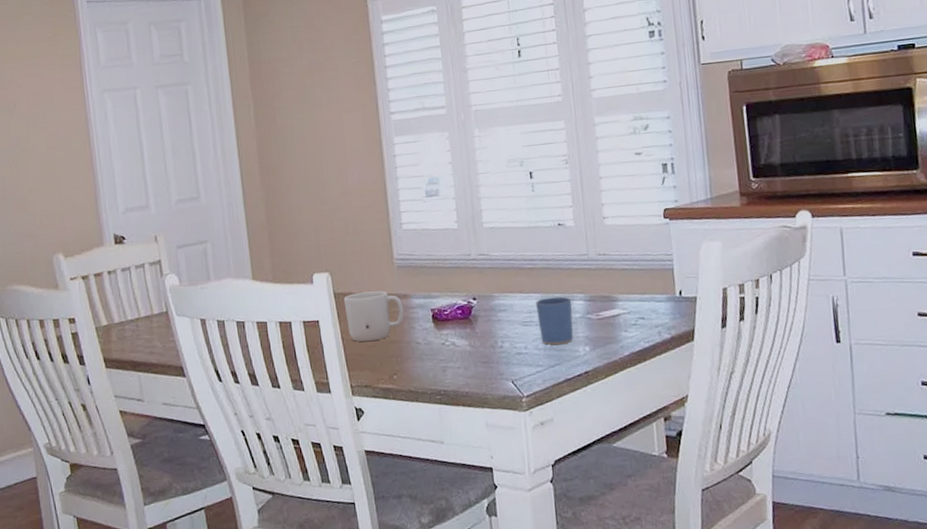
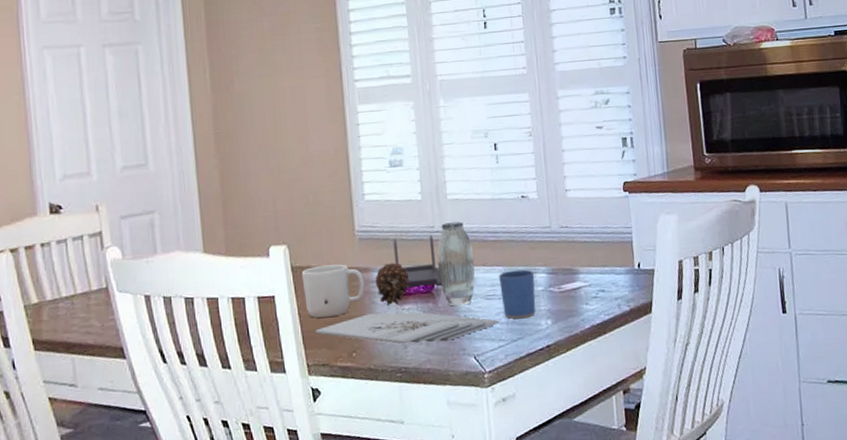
placemat: none [357,337,537,368] -> present [315,311,499,345]
fruit: none [414,289,447,332] -> present [375,262,409,306]
napkin holder: none [430,262,479,315] -> present [393,234,442,289]
vase: none [473,249,512,332] -> present [437,221,475,306]

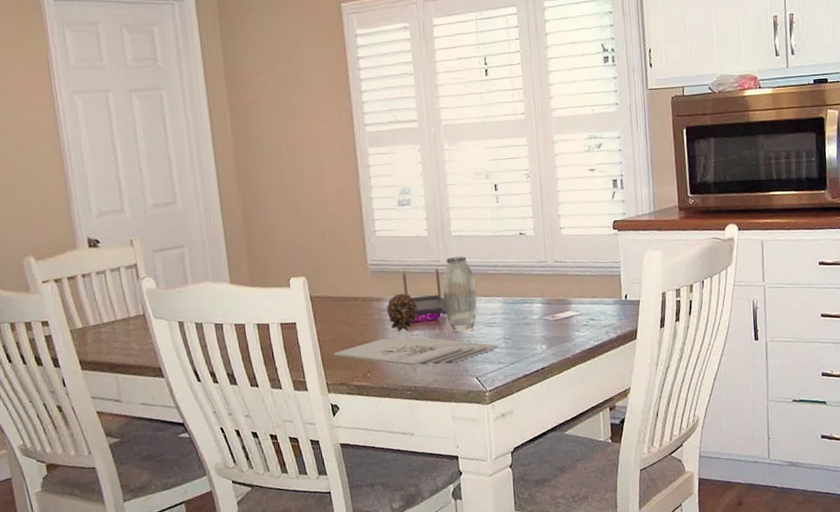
mug: present [301,264,365,318] -> none [319,294,378,343]
mug: present [499,269,536,319] -> none [499,300,532,344]

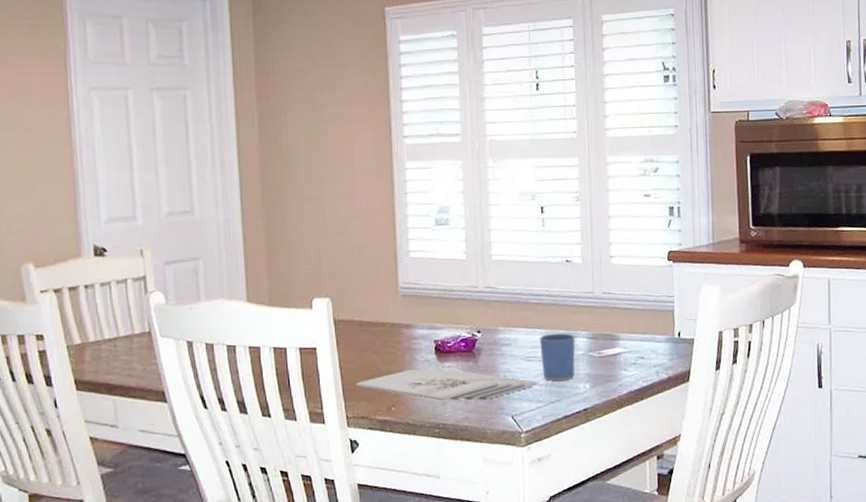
fruit: present [386,293,418,332] -> none [417,320,451,363]
napkin holder: present [402,268,447,317] -> none [436,294,483,347]
vase: present [442,256,477,333] -> none [479,283,517,366]
mug: none [499,300,532,344] -> present [540,333,575,381]

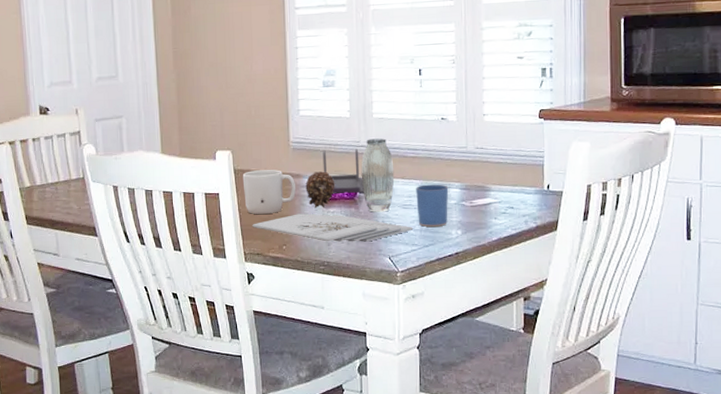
mug: none [344,319,407,372] -> present [242,170,297,215]
fruit: none [417,320,451,363] -> present [305,171,335,209]
napkin holder: none [436,294,483,347] -> present [322,148,364,195]
vase: none [479,283,517,366] -> present [361,138,395,212]

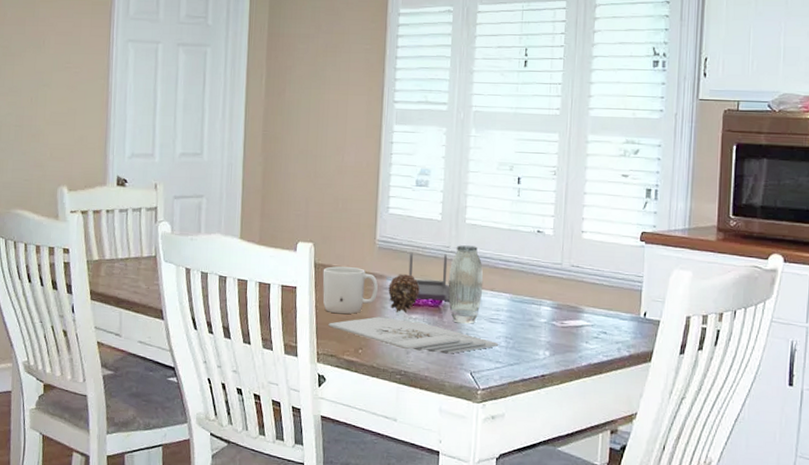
mug: present [416,184,449,227] -> none [504,299,540,345]

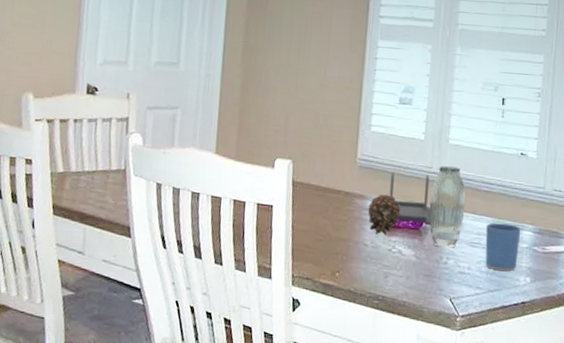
mug: present [322,266,379,315] -> none [300,185,358,236]
placemat: present [328,317,499,354] -> none [304,238,480,279]
mug: none [504,299,540,345] -> present [485,223,521,271]

